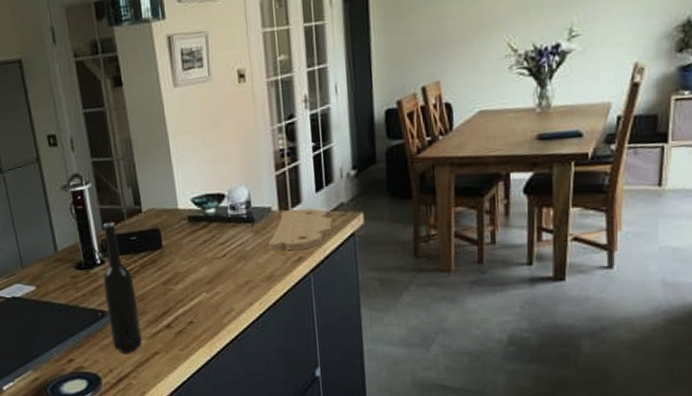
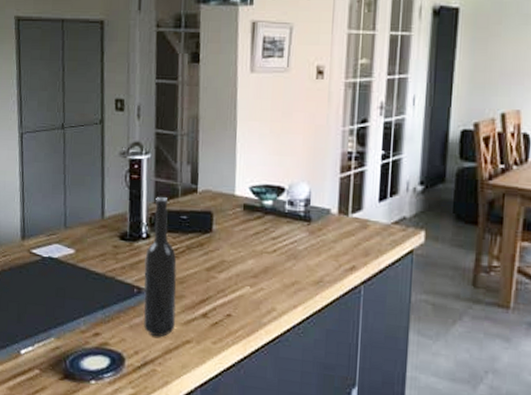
cutting board: present [268,208,334,251] -> none [322,215,393,259]

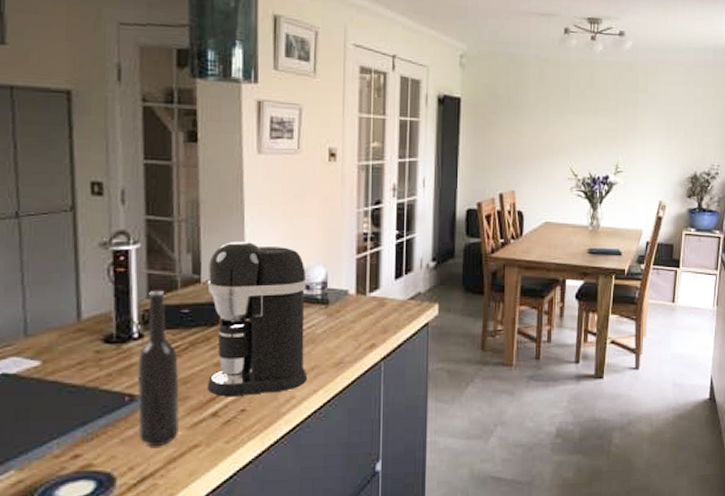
coffee maker: none [199,155,291,302] -> present [206,240,308,396]

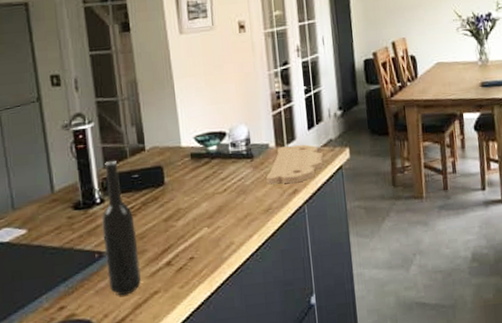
coffee maker: present [206,240,308,396] -> none [150,110,243,247]
cutting board: none [341,295,410,337] -> present [266,144,324,185]

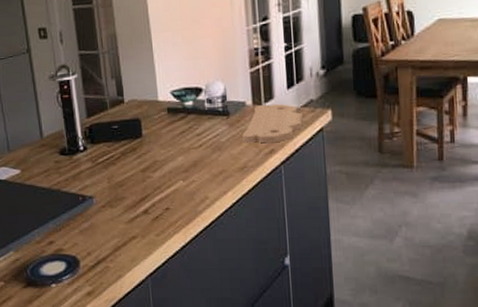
bottle: present [102,161,141,296] -> none [85,112,120,237]

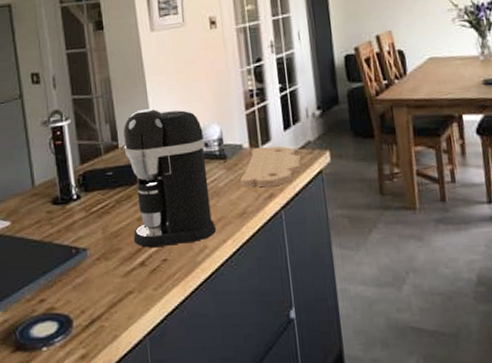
coffee maker: none [129,65,218,197] -> present [123,108,217,247]

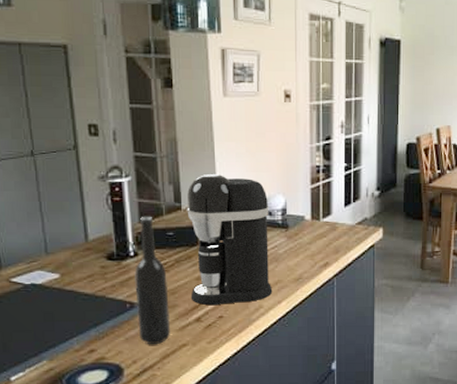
bottle: none [78,158,116,293] -> present [134,217,171,345]
cutting board: present [240,146,302,188] -> none [299,220,358,257]

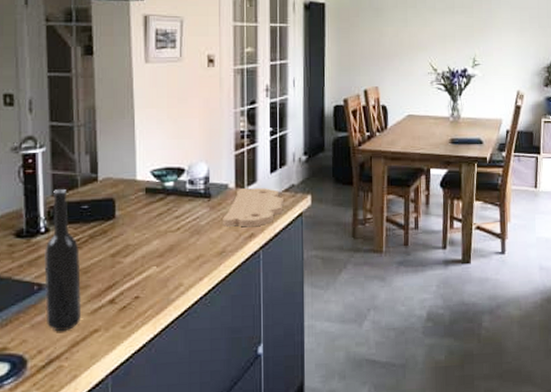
coffee maker: present [187,173,273,305] -> none [103,142,194,284]
cutting board: none [299,220,358,257] -> present [223,188,285,227]

